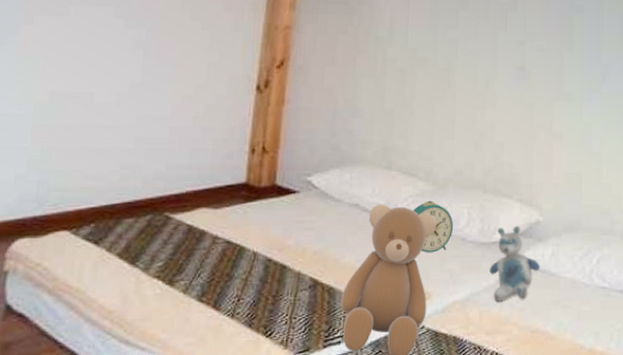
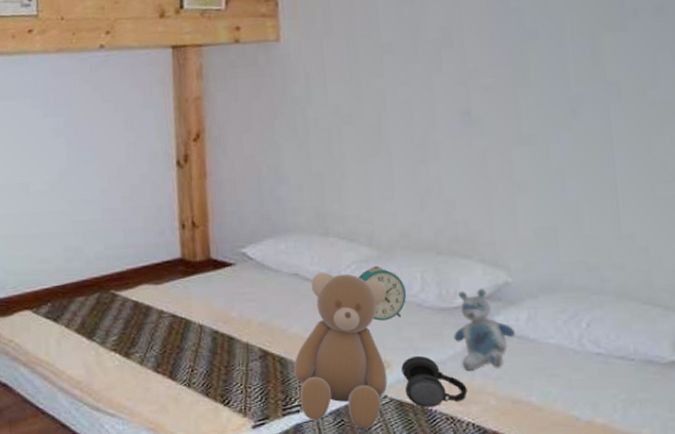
headphones: none [440,287,495,337] -> present [401,355,468,407]

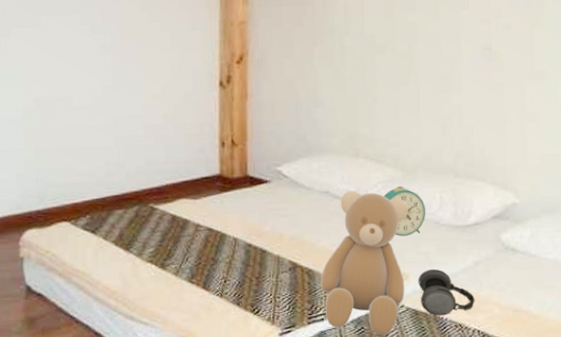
polar bear: present [454,288,515,370] -> none [466,208,519,282]

